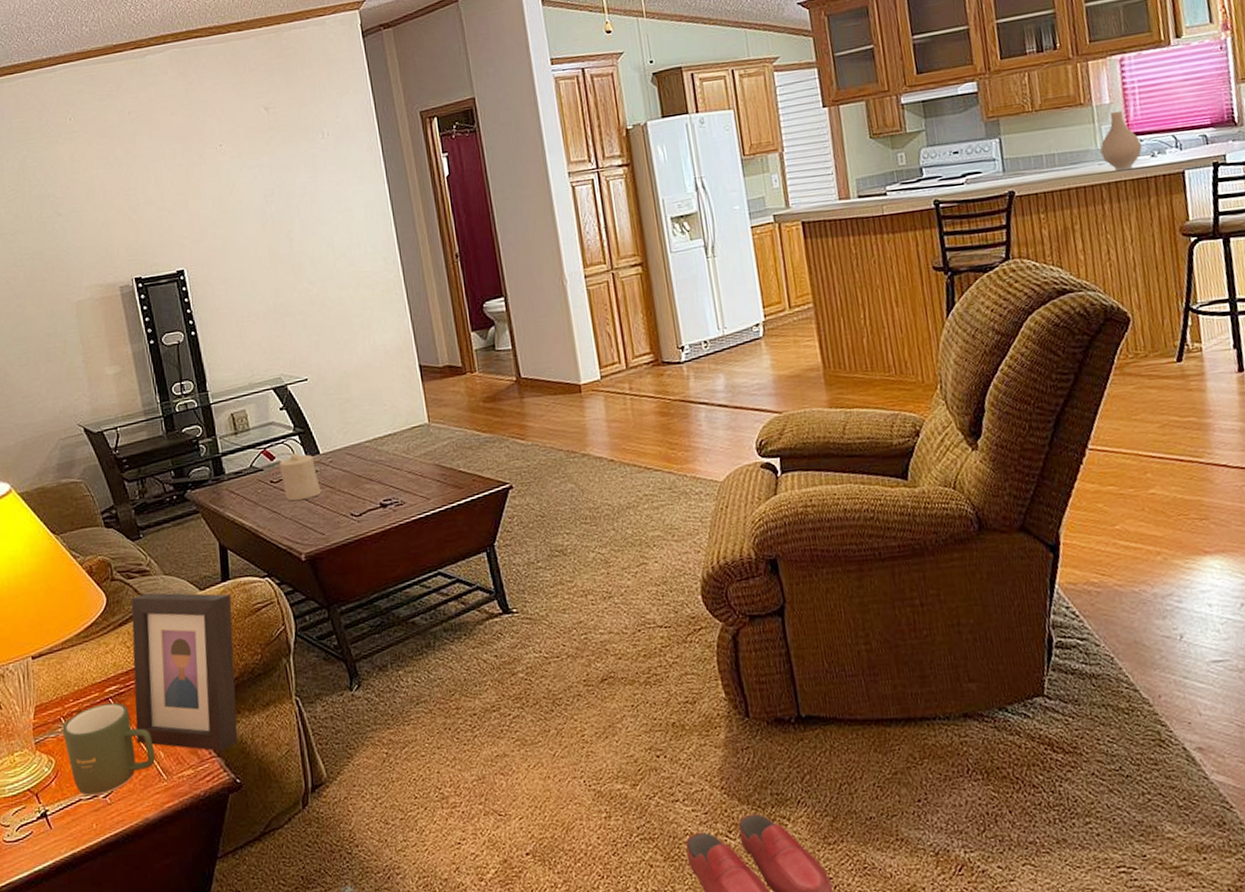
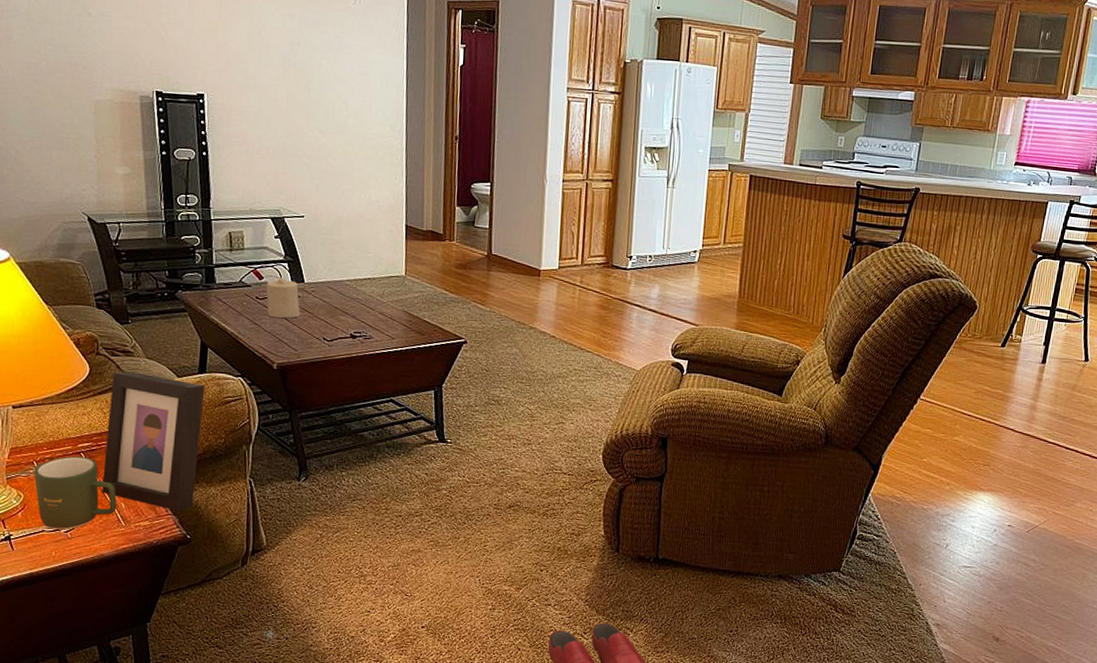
vase: present [1100,111,1143,170] -> none [992,143,1024,191]

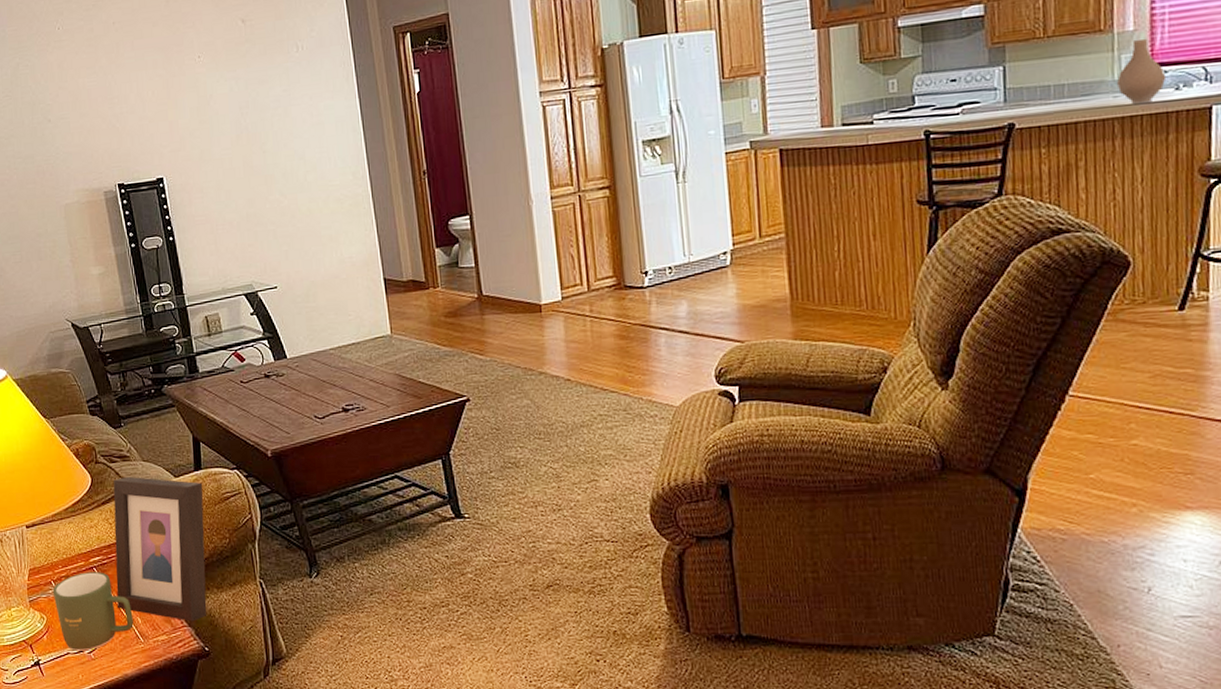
candle: present [266,277,301,319] -> none [249,356,288,401]
vase: none [992,143,1024,191] -> present [1117,39,1167,104]

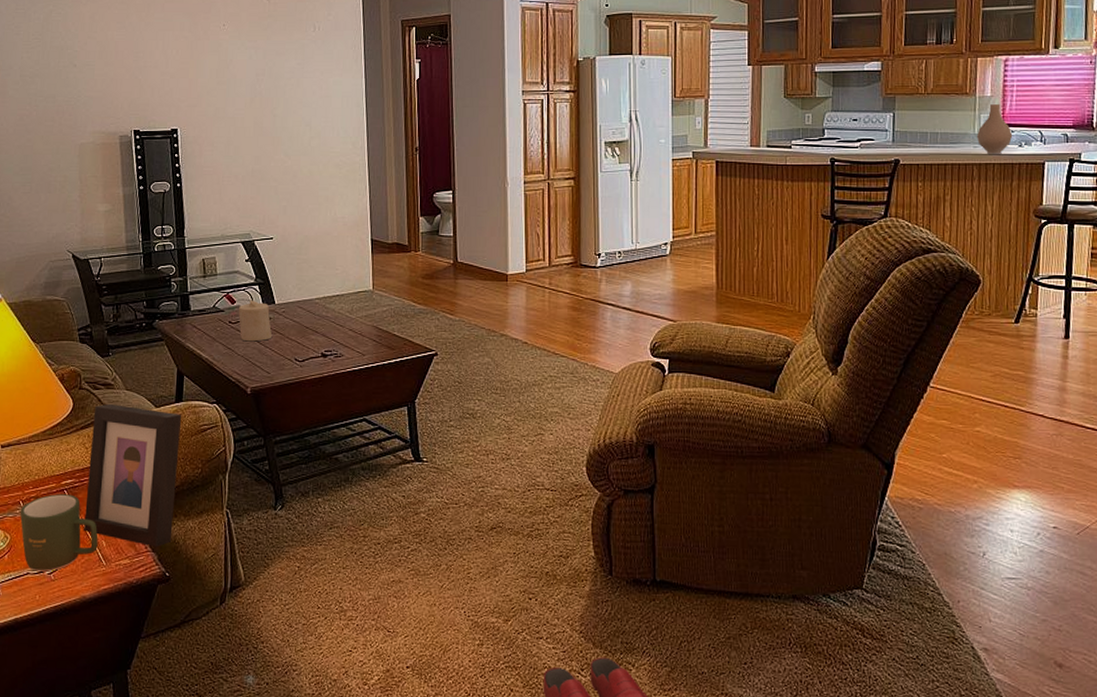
candle: none [249,356,288,401] -> present [239,300,273,342]

